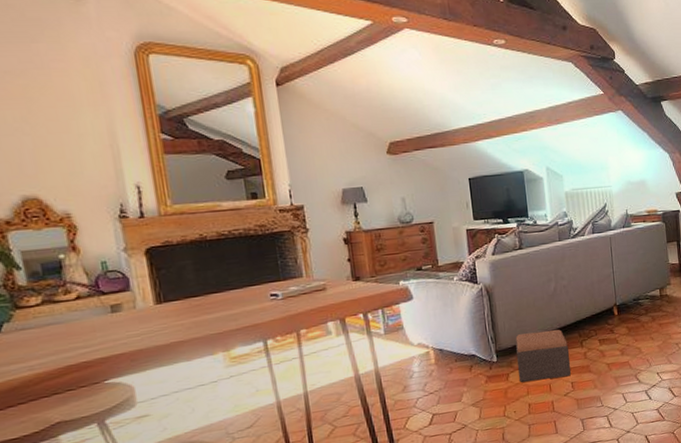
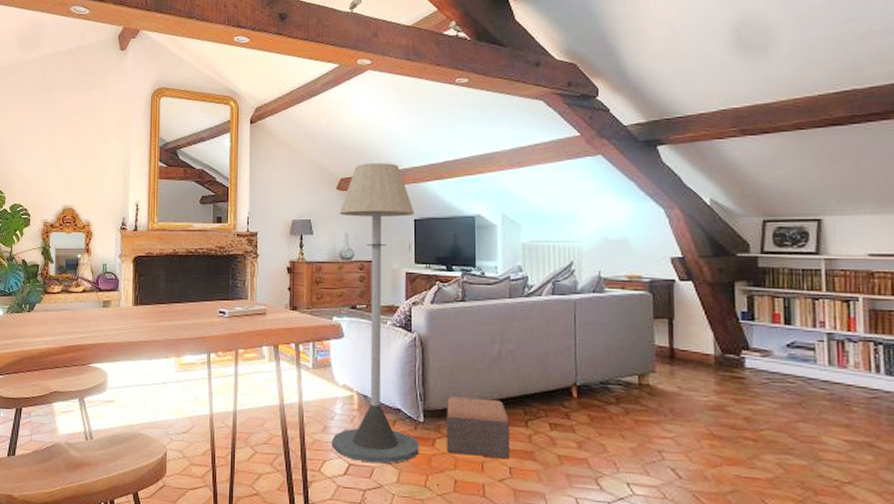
floor lamp: none [392,124,496,410] -> present [331,163,419,464]

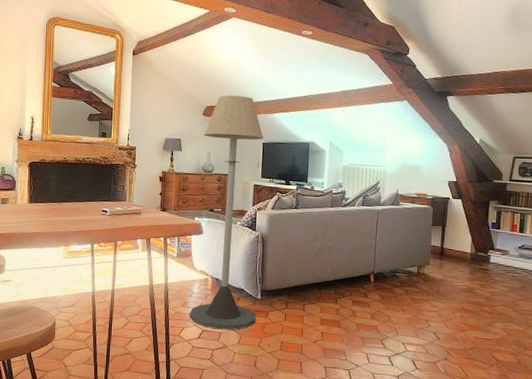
footstool: present [446,397,509,459] -> none [276,280,324,326]

